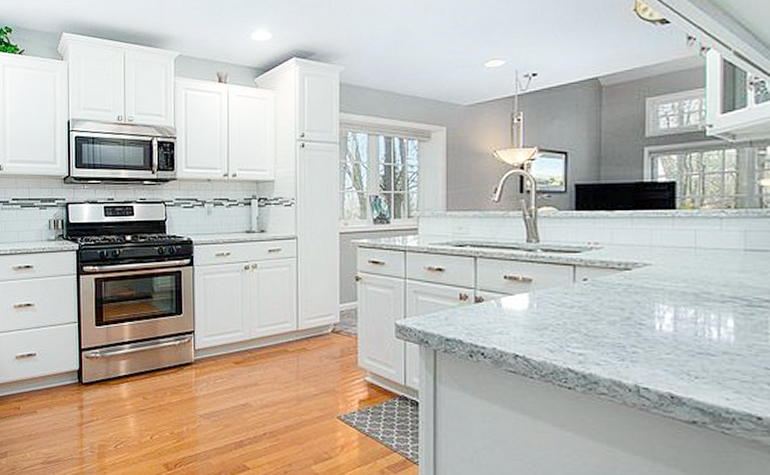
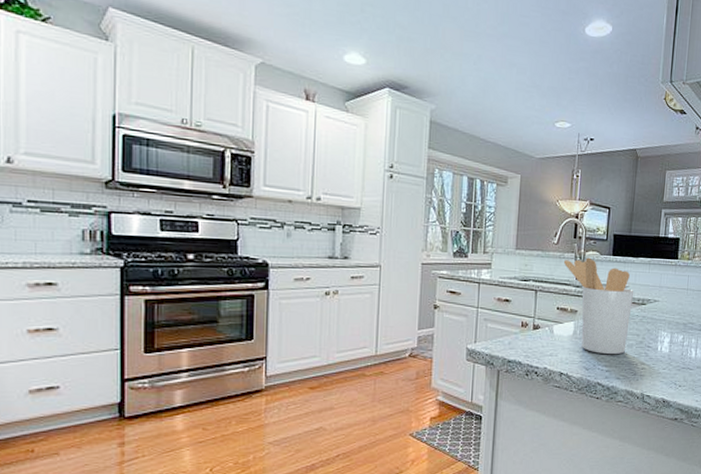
utensil holder: none [508,214,612,334] -> present [563,257,634,355]

